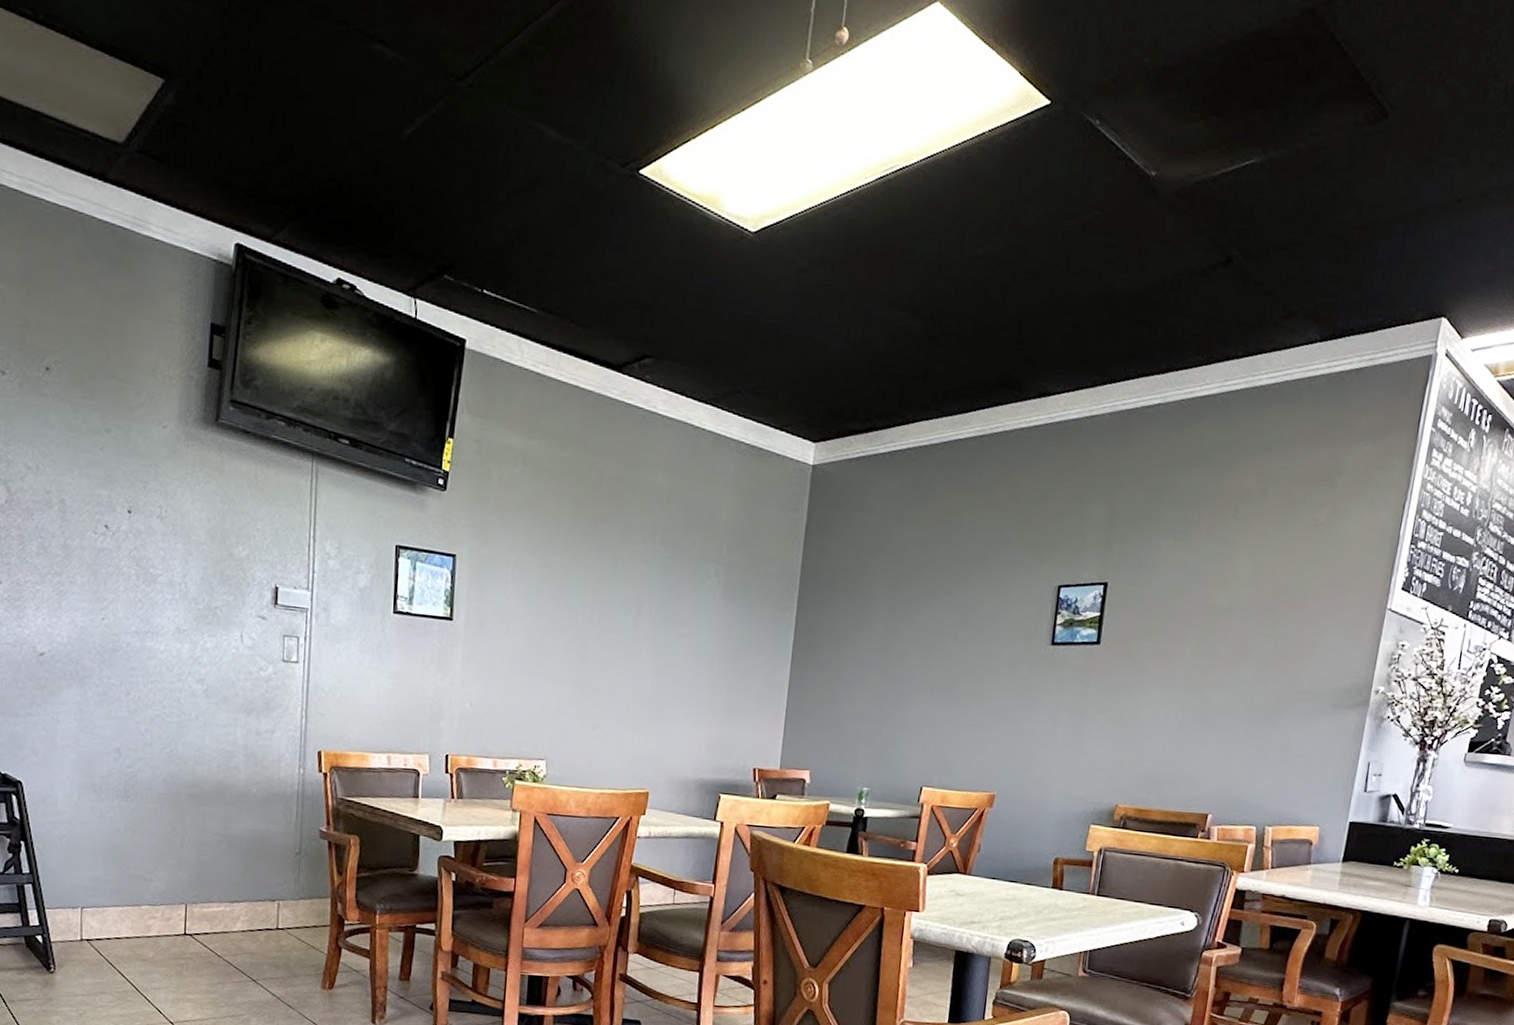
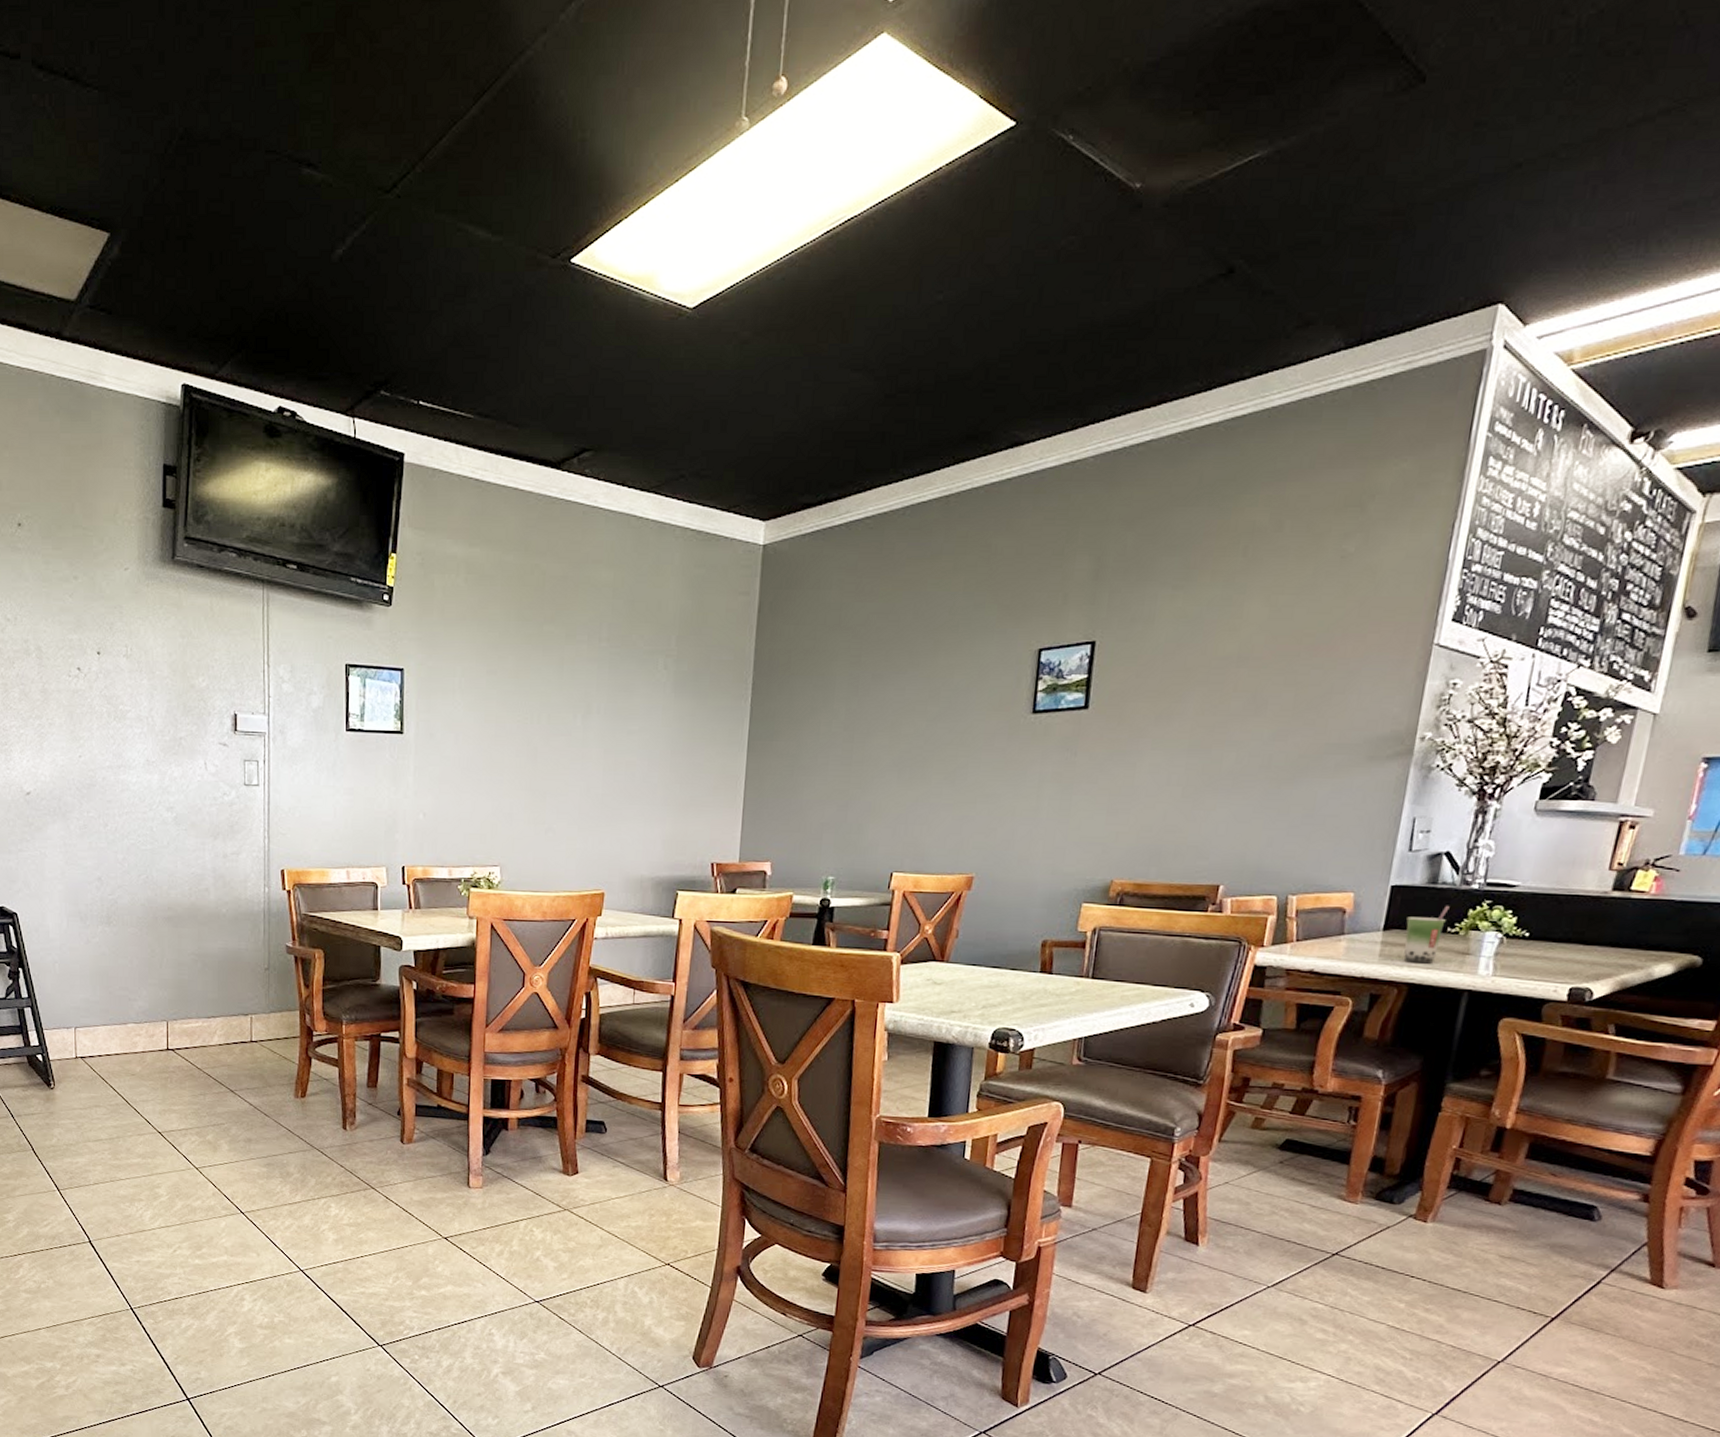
beverage cup: none [1358,841,1396,895] -> present [1403,905,1450,965]

